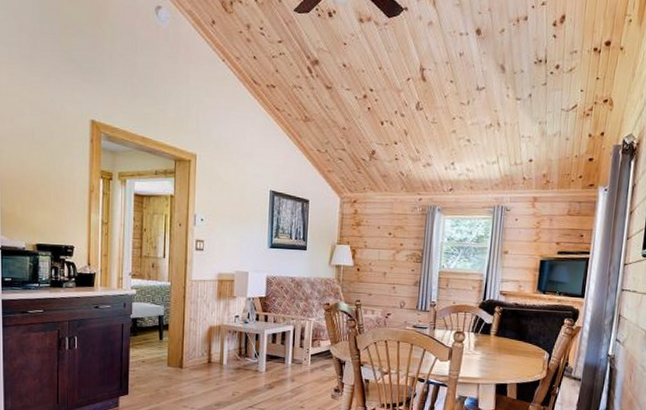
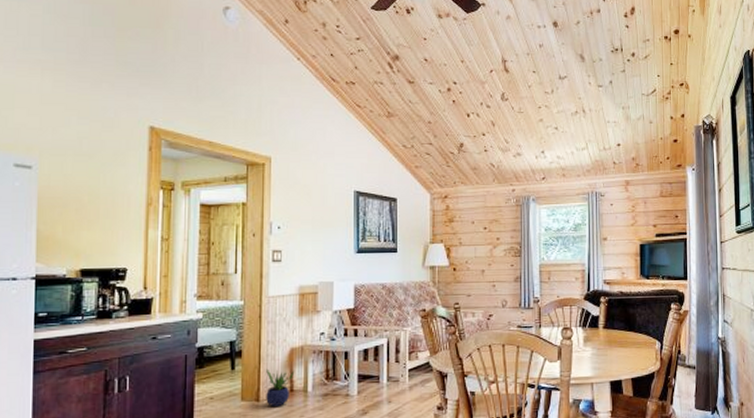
potted plant: none [188,341,213,375] -> present [266,368,295,407]

